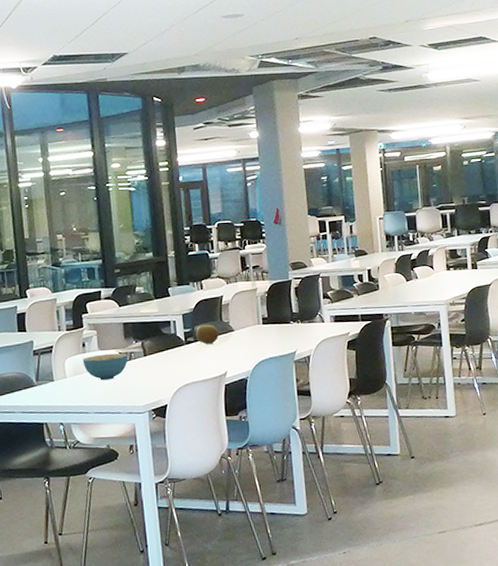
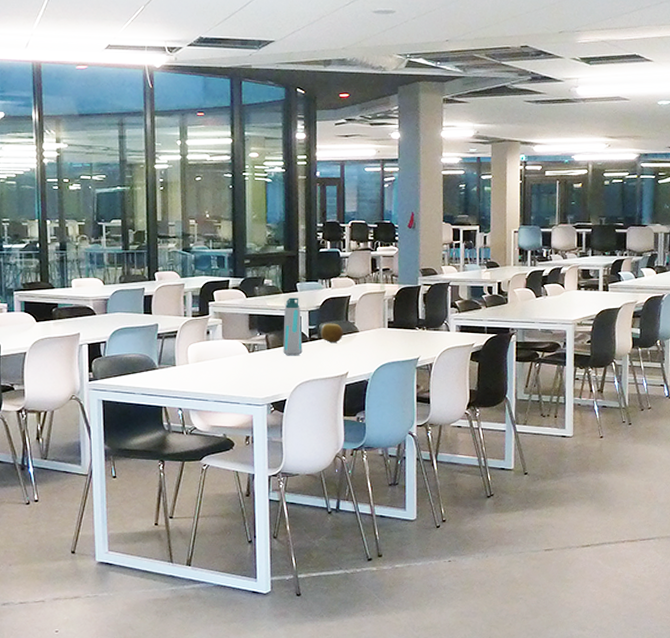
cereal bowl: present [82,353,128,381] -> none [206,343,250,370]
water bottle: none [158,302,180,361] -> present [283,297,303,356]

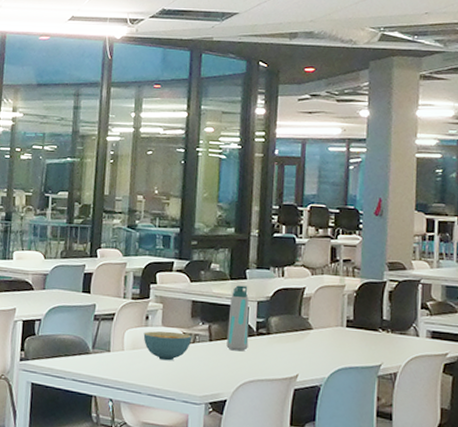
cereal bowl: none [206,343,250,370] -> present [143,331,191,361]
fruit: present [321,323,343,342] -> none [270,317,295,340]

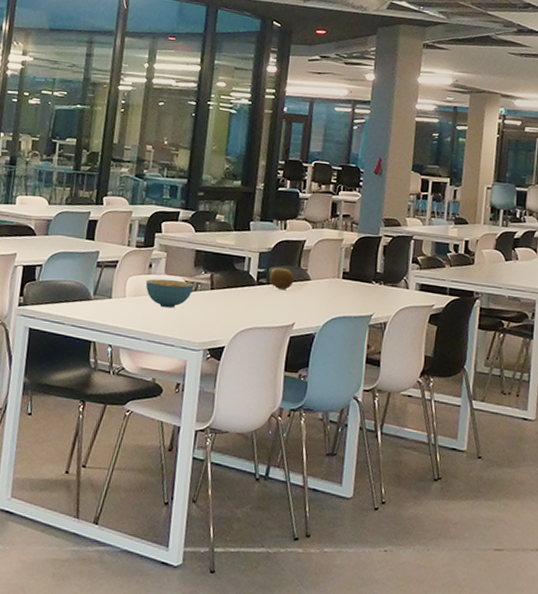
water bottle: present [226,285,249,351] -> none [227,236,251,300]
fruit: none [270,317,295,340] -> present [270,267,294,290]

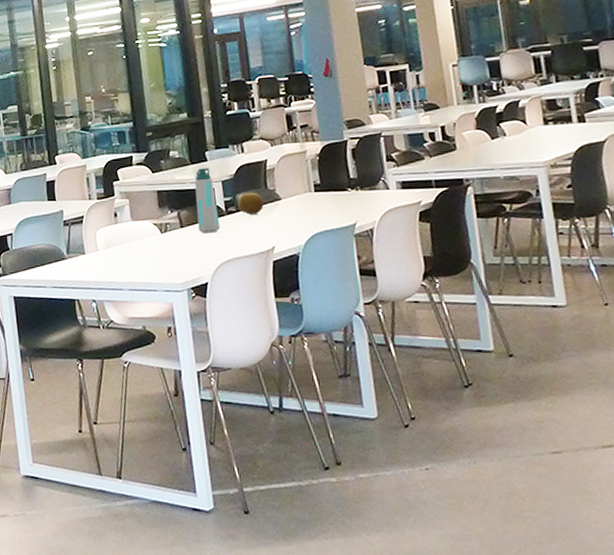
cereal bowl: present [145,279,193,308] -> none [114,224,163,254]
water bottle: none [227,236,251,300] -> present [194,167,220,234]

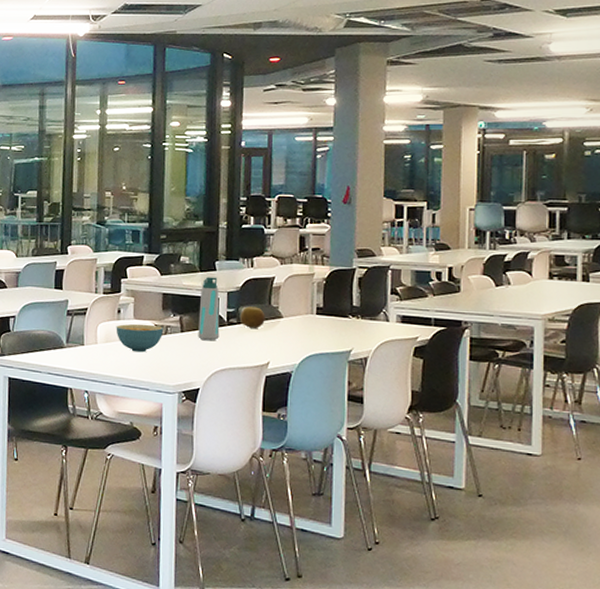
cereal bowl: none [114,224,163,254] -> present [116,324,163,353]

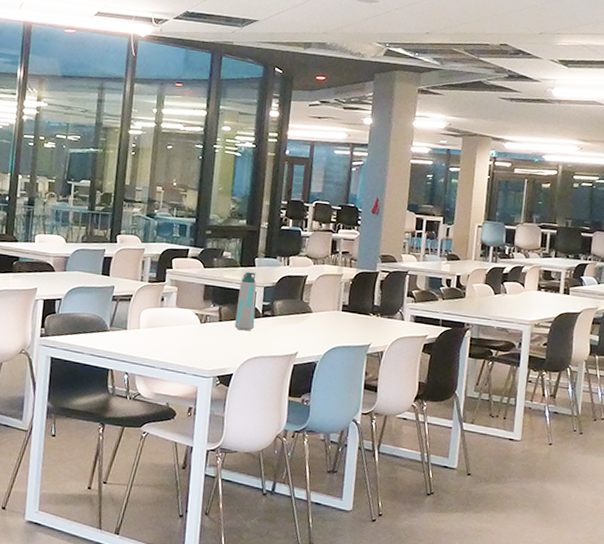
cereal bowl: present [116,324,163,353] -> none [158,311,203,339]
fruit: present [240,306,265,328] -> none [274,301,297,321]

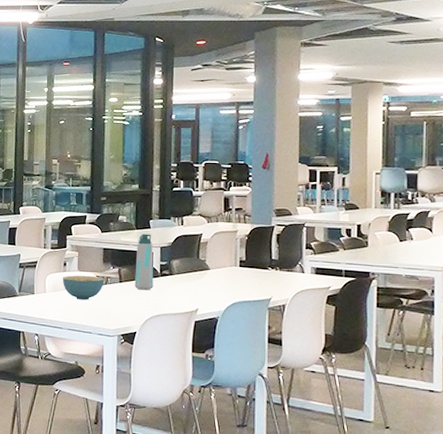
cereal bowl: none [158,311,203,339] -> present [62,275,104,300]

